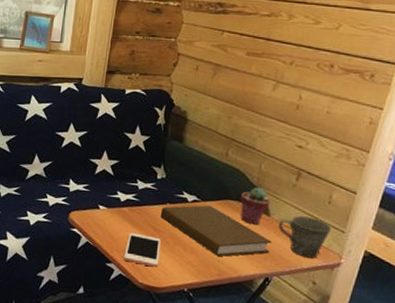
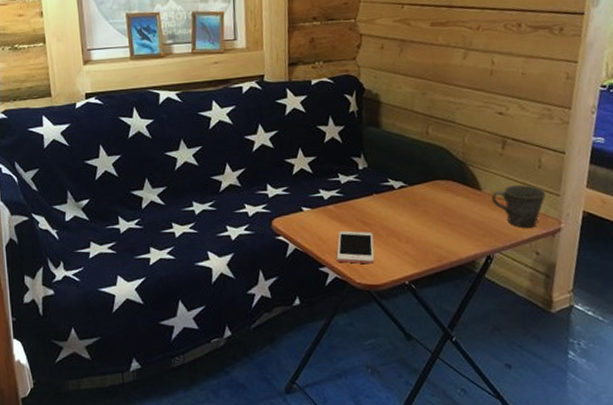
book: present [160,205,271,257] -> none [367,188,487,242]
potted succulent: present [240,187,270,224] -> none [448,162,479,202]

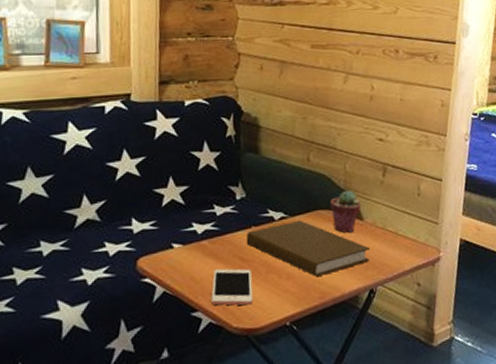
book: none [367,188,487,242] -> present [245,219,370,277]
potted succulent: none [448,162,479,202] -> present [330,190,361,233]
mug: present [491,184,547,228] -> none [373,213,426,259]

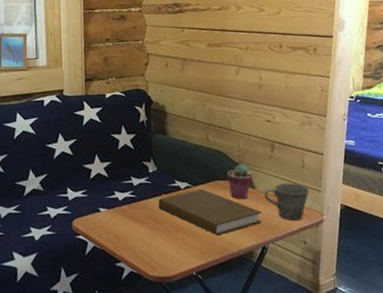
cell phone: present [211,268,254,306] -> none [131,228,166,259]
mug: none [373,213,426,259] -> present [264,182,310,221]

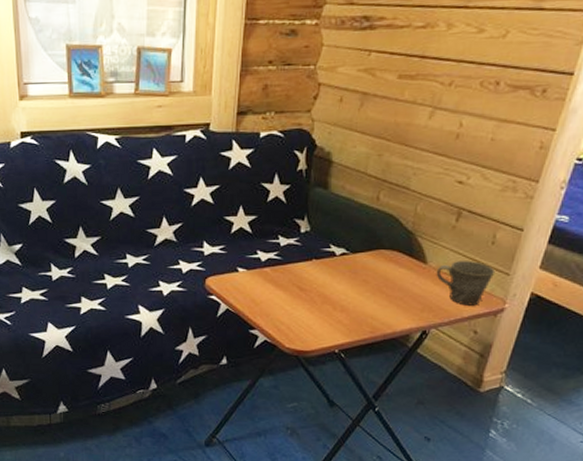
book: present [157,188,261,236] -> none [305,257,429,313]
potted succulent: present [226,164,253,199] -> none [394,232,427,274]

